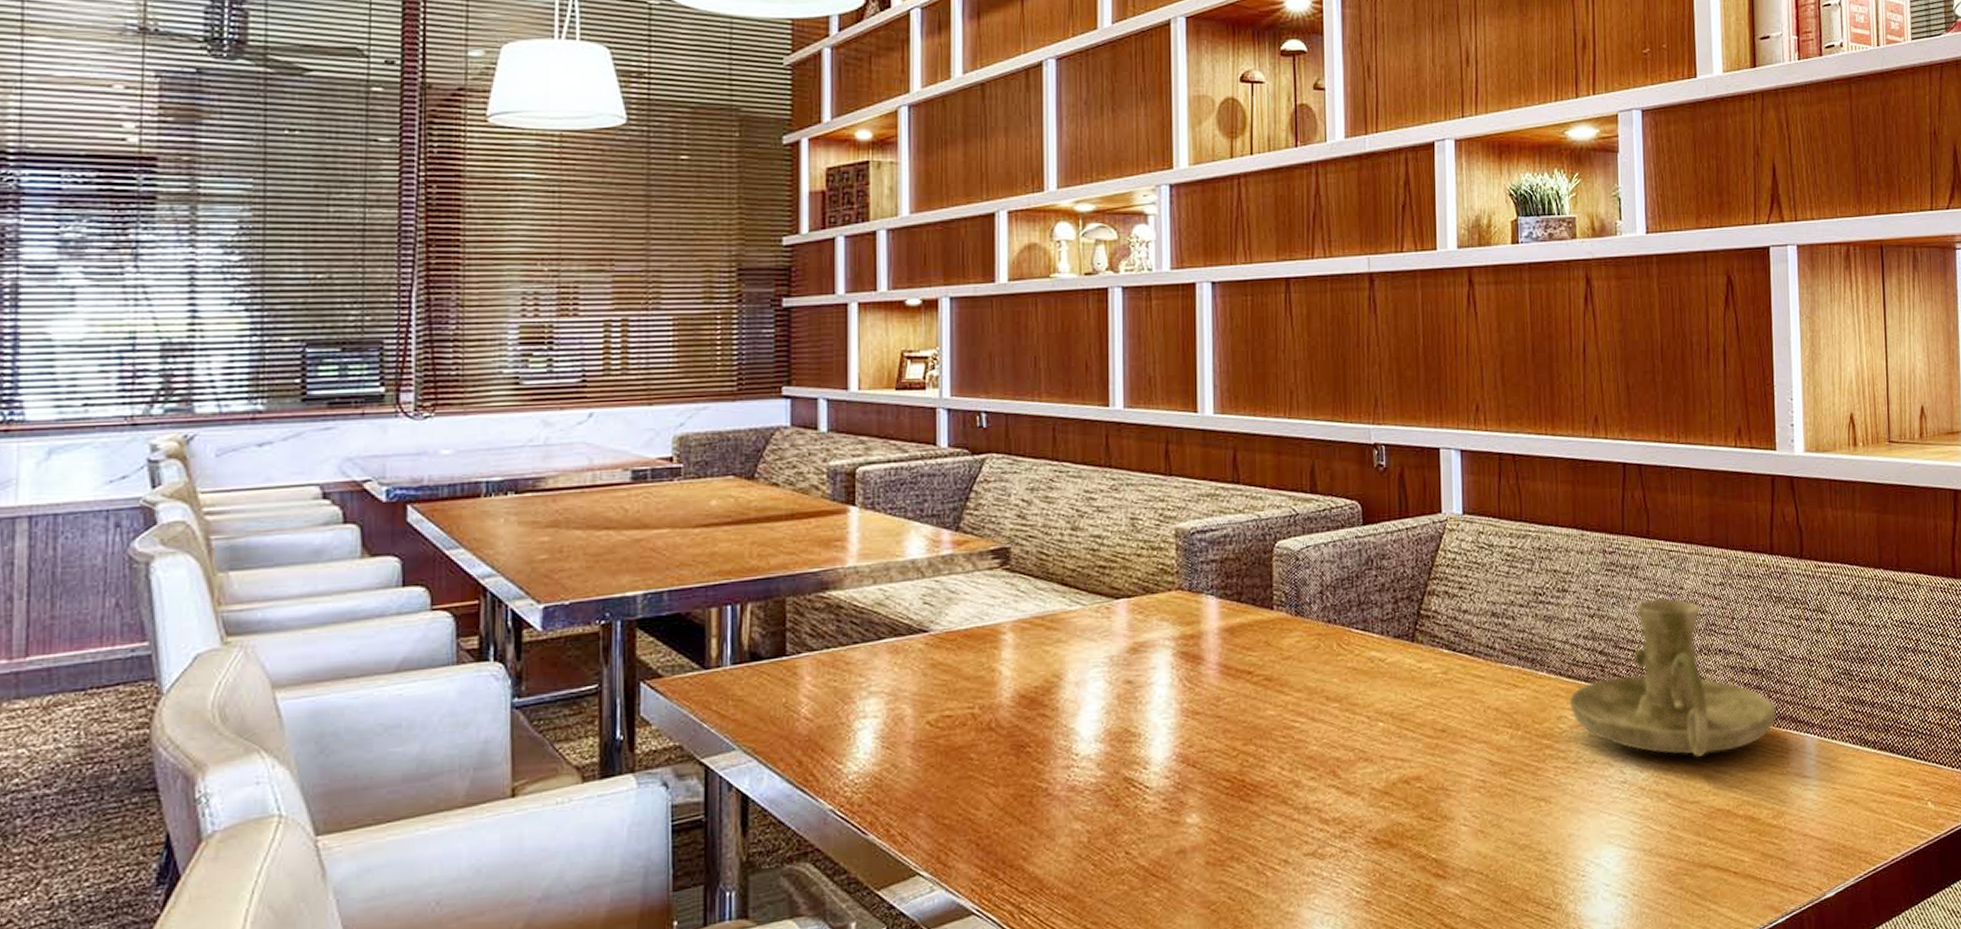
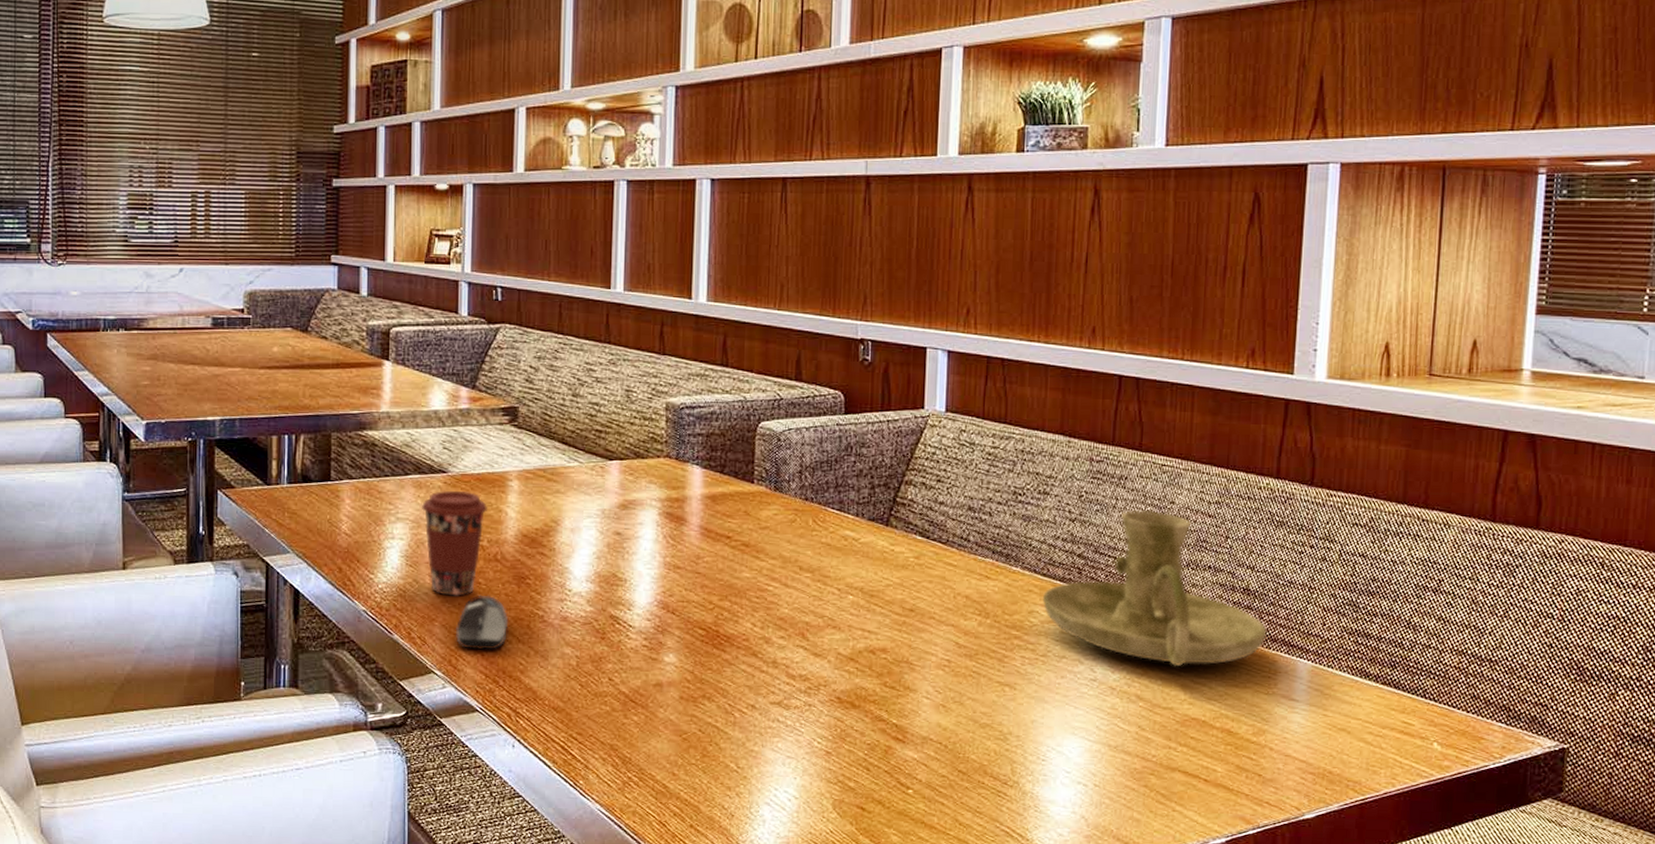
coffee cup: none [900,650,978,779] -> present [422,490,487,596]
computer mouse: none [943,771,1007,840] -> present [455,594,509,650]

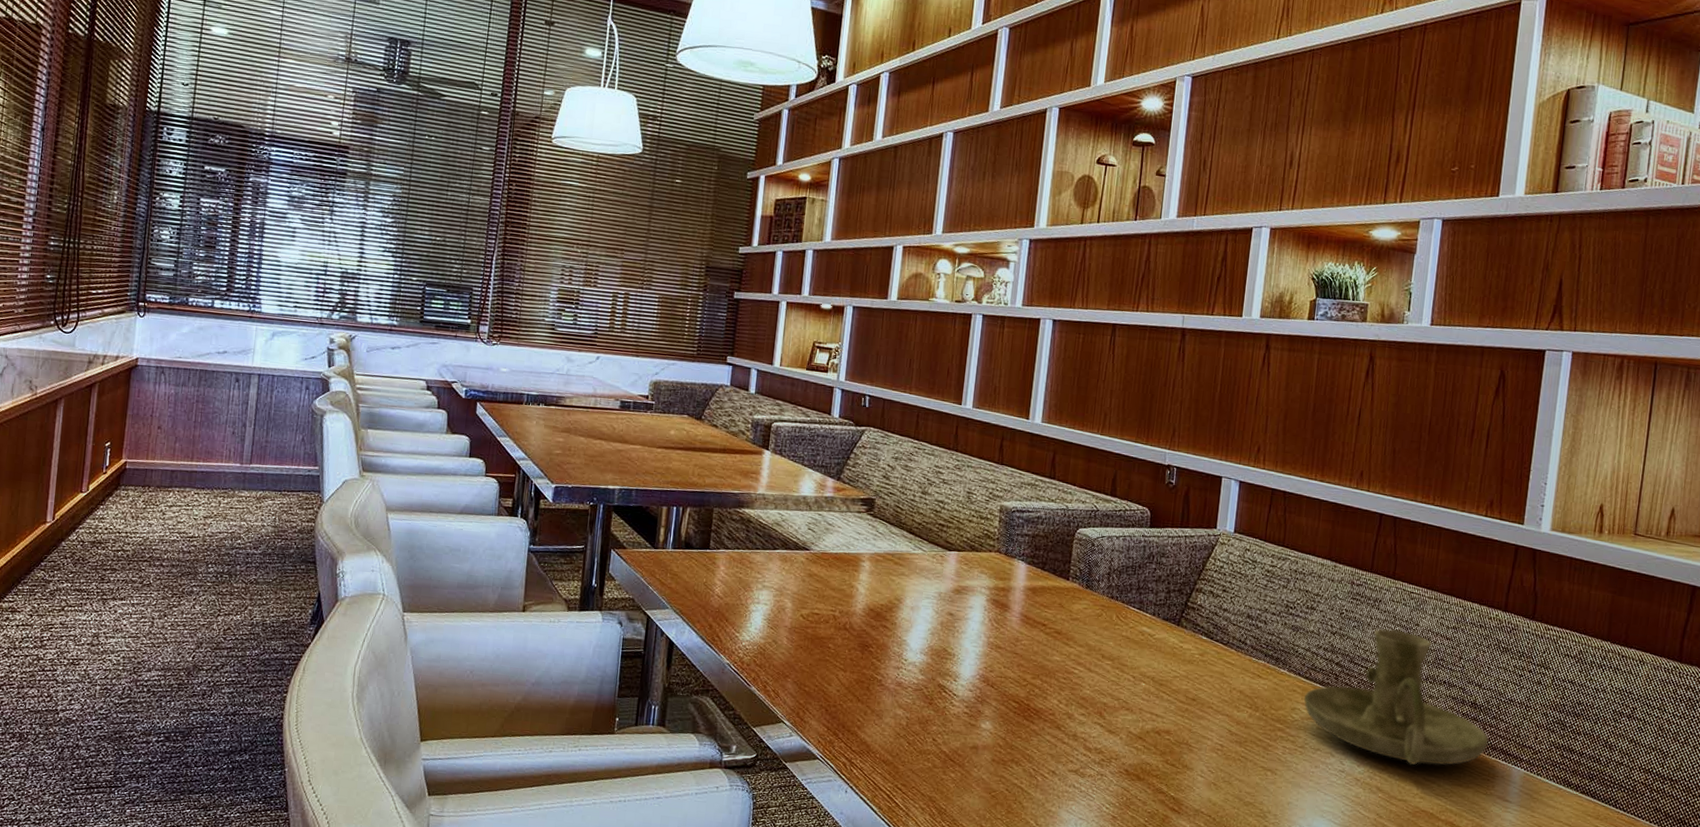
coffee cup: present [422,490,487,596] -> none [785,565,841,658]
computer mouse: present [455,594,509,650] -> none [804,658,851,707]

